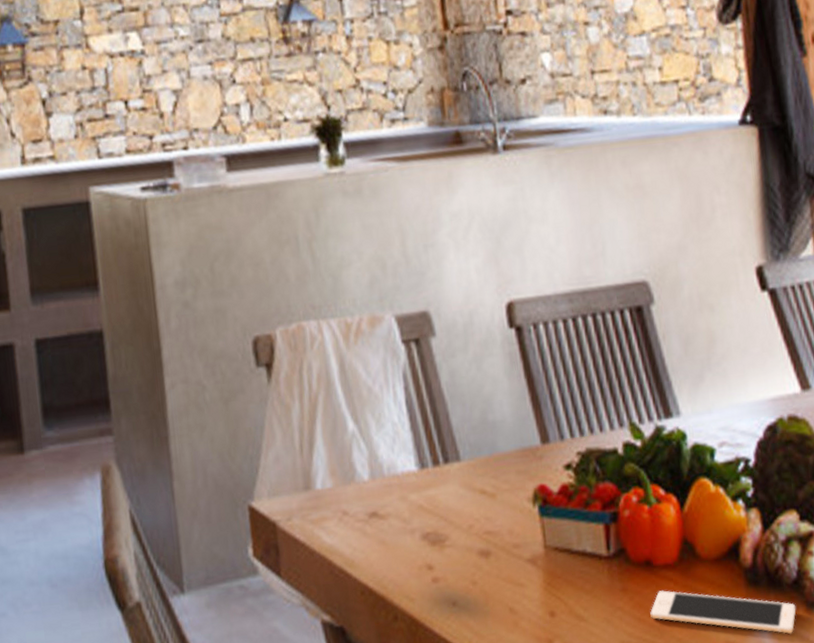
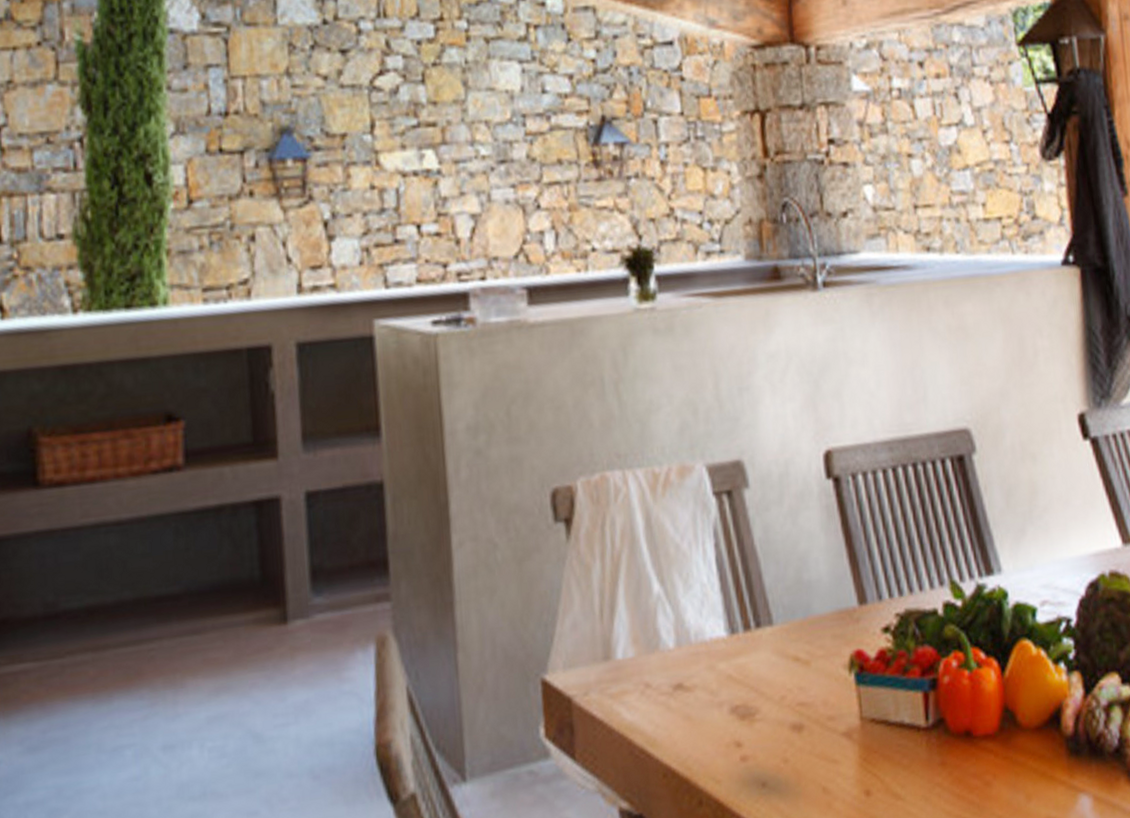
cell phone: present [650,590,797,635] -> none [970,763,1118,808]

